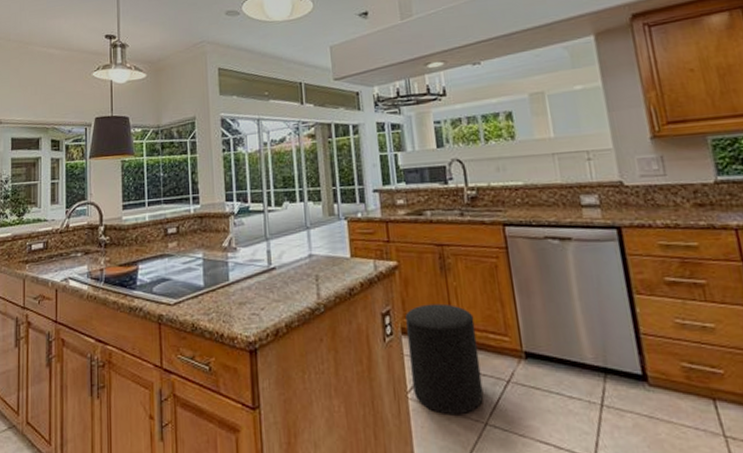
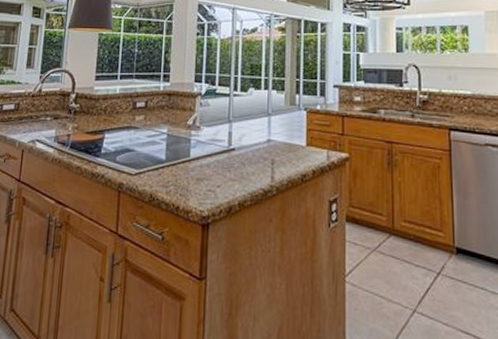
stool: present [405,303,484,414] -> none [351,196,415,300]

